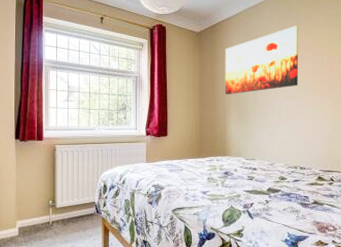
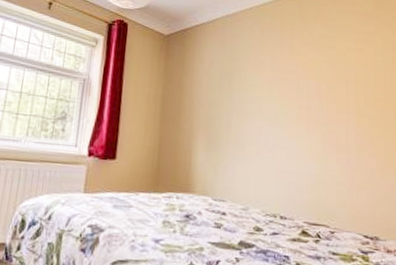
wall art: present [225,25,299,95] -> none [192,42,283,115]

